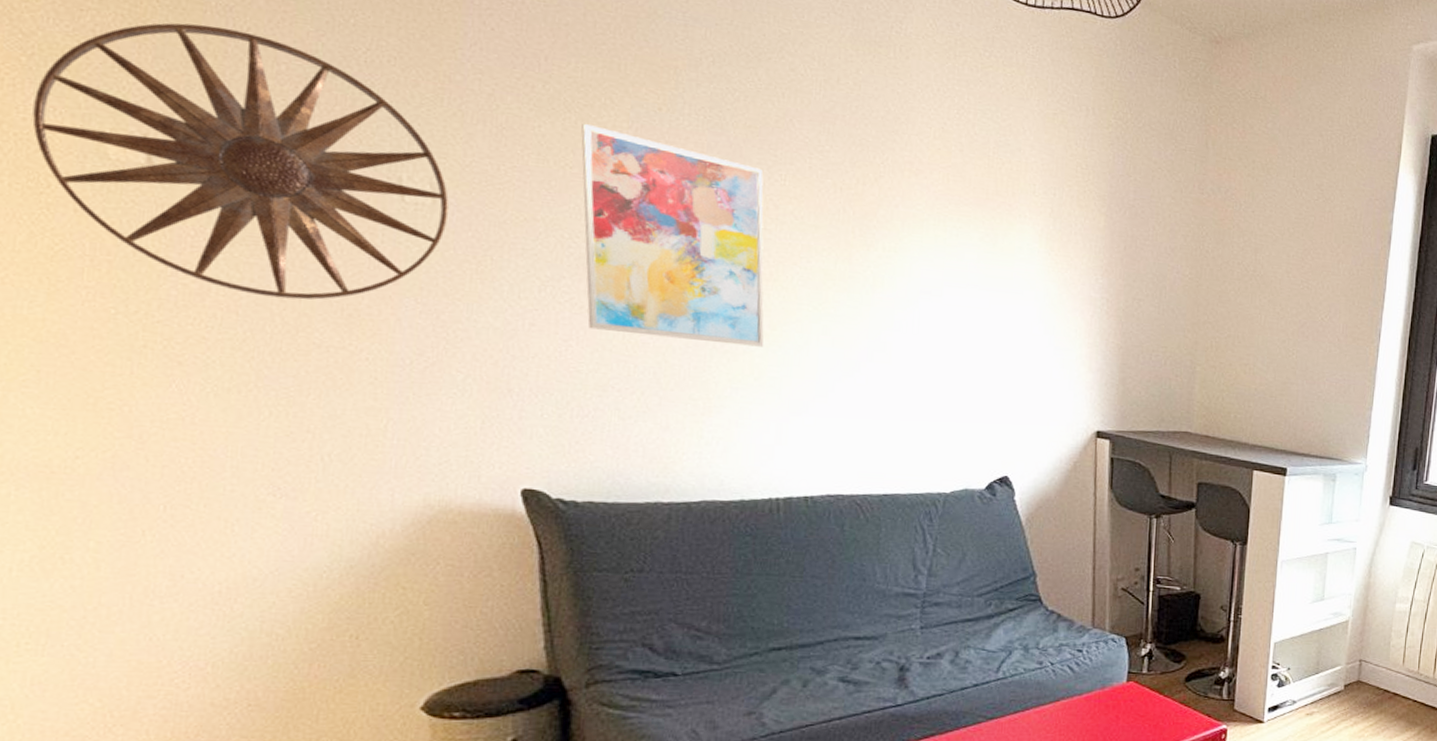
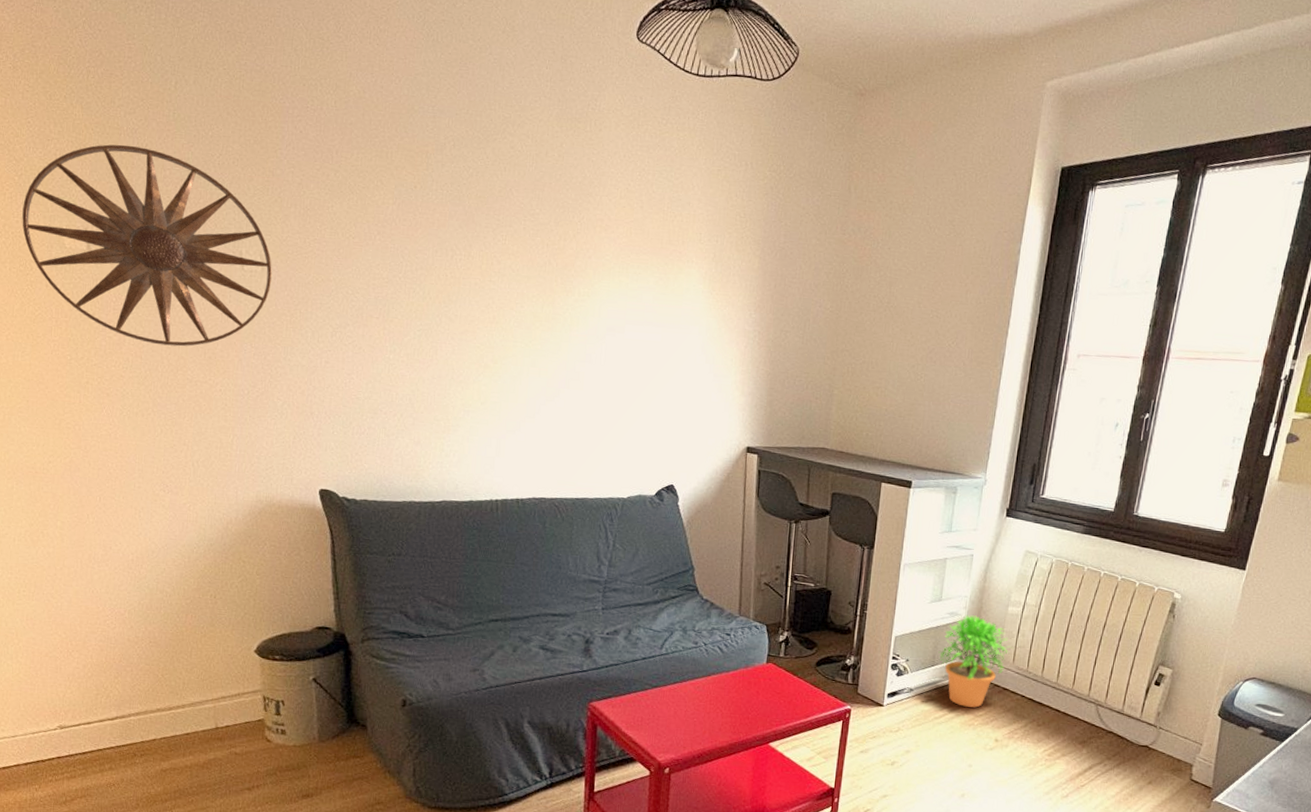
wall art: present [581,123,764,347] -> none [360,201,490,378]
potted plant: none [1323,614,1400,717] -> present [938,615,1011,708]

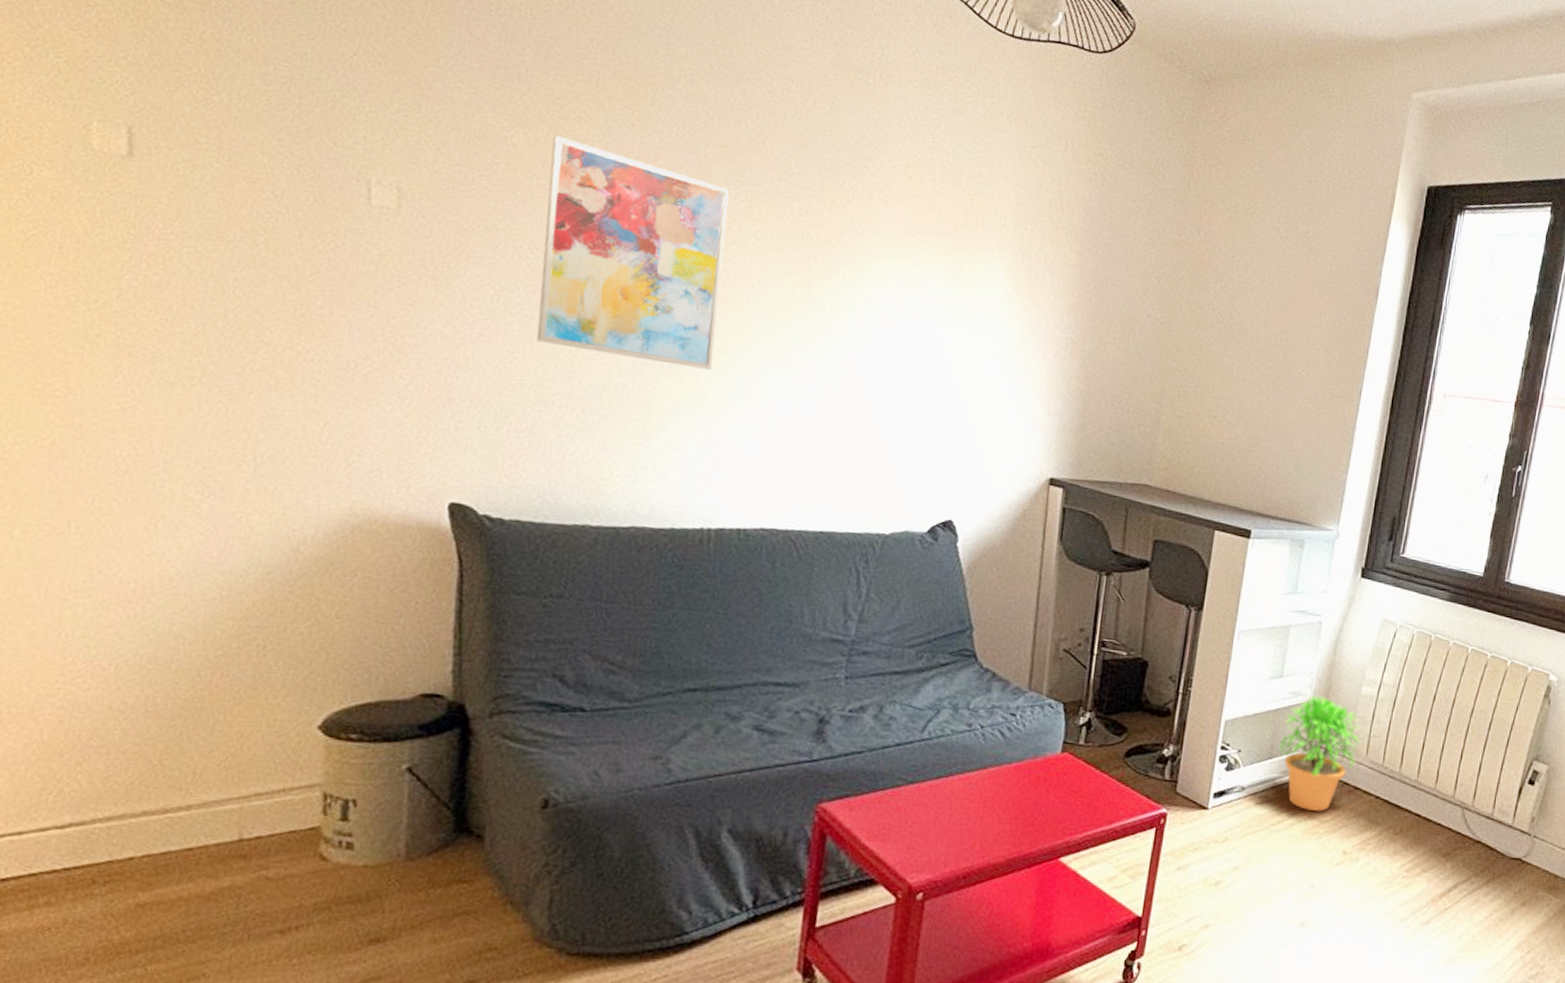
wall art: present [22,144,272,347] -> none [25,20,414,298]
wall art: none [360,201,490,378] -> present [536,135,730,370]

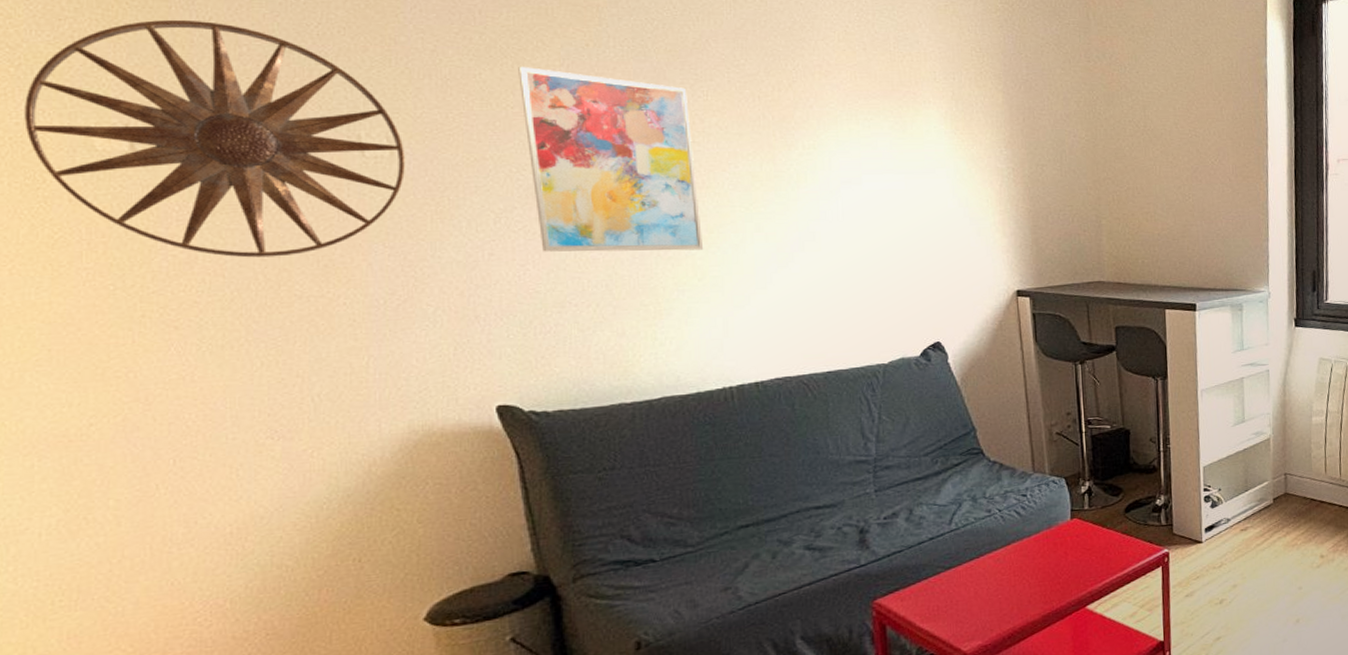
wall art: none [25,20,414,298] -> present [24,19,405,258]
potted plant: present [1277,695,1364,811] -> none [1250,431,1321,528]

